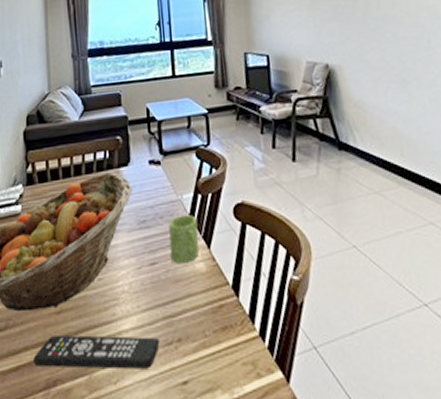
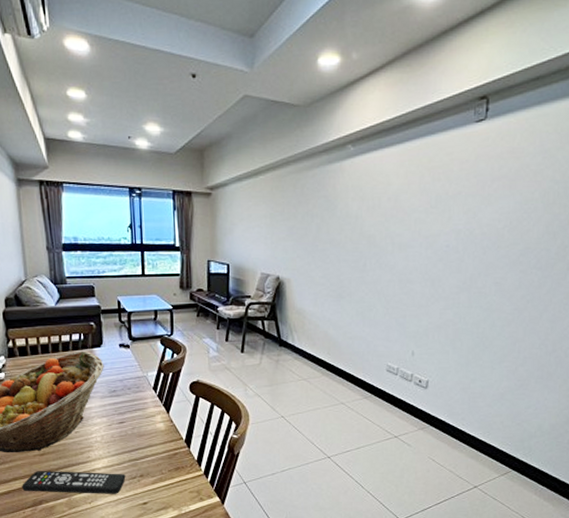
mug: present [169,215,200,264] -> none [135,388,161,423]

